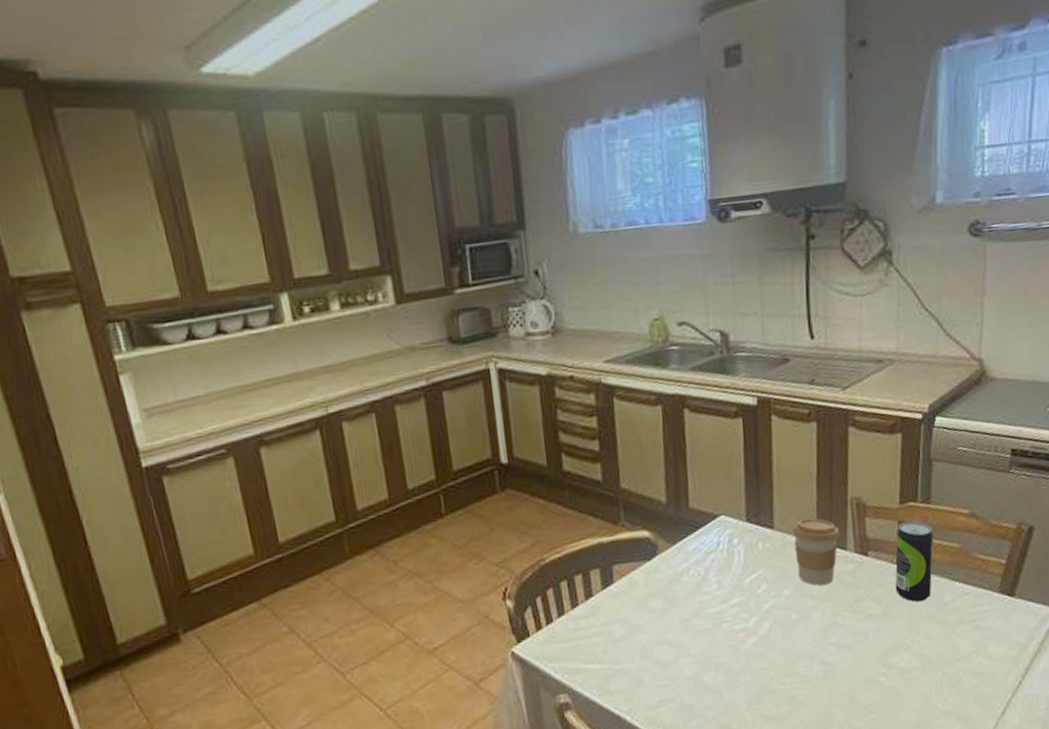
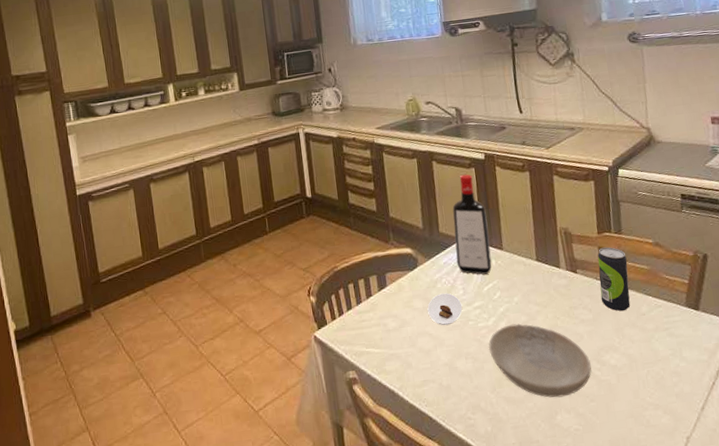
saucer: none [668,588,716,630] -> present [427,293,463,326]
liquor bottle: none [708,426,758,563] -> present [452,174,492,275]
bowl: none [746,623,876,712] -> present [488,323,592,398]
coffee cup: present [792,518,840,586] -> none [517,242,554,295]

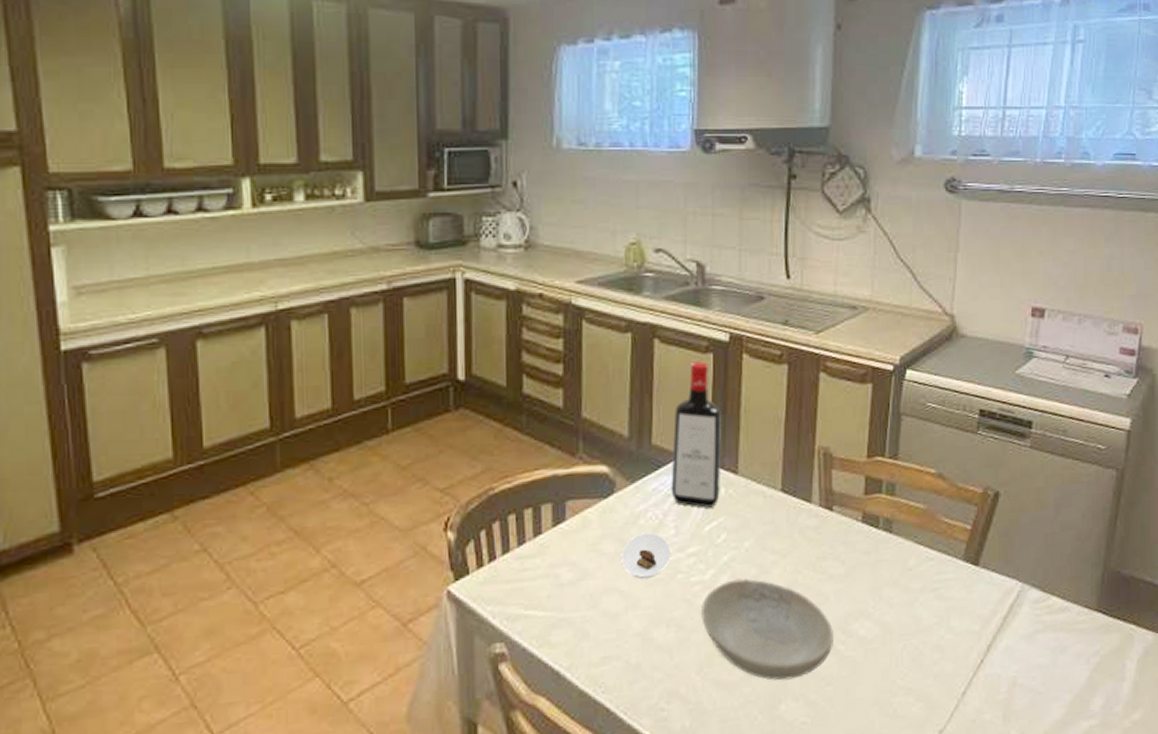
beverage can: present [597,247,631,312] -> none [859,476,899,565]

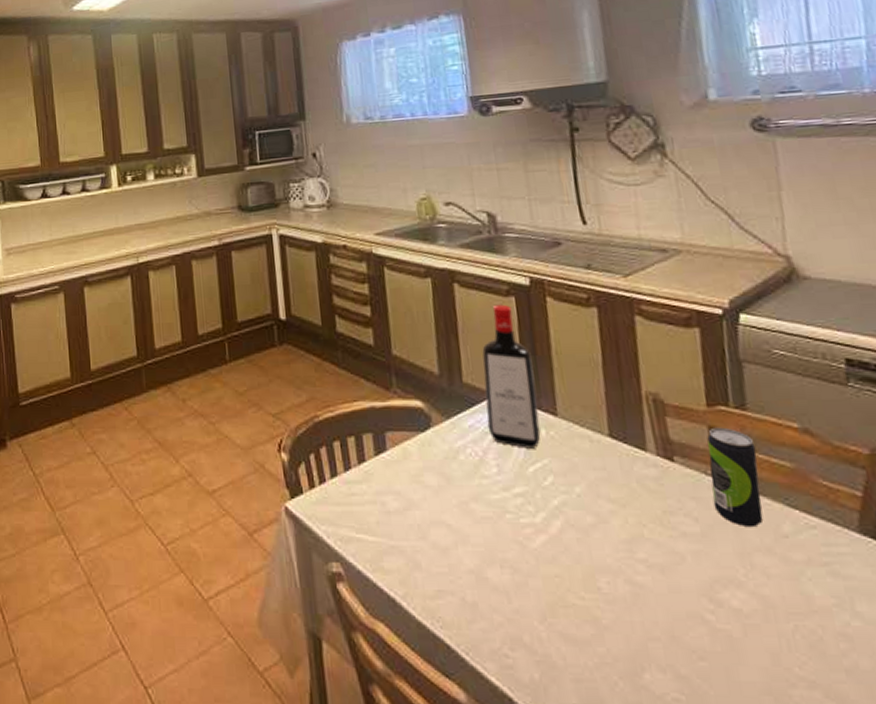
saucer: present [621,532,672,579] -> none [444,469,497,516]
bowl: present [700,578,835,681] -> none [535,526,701,646]
beverage can: none [859,476,899,565] -> present [707,427,764,528]

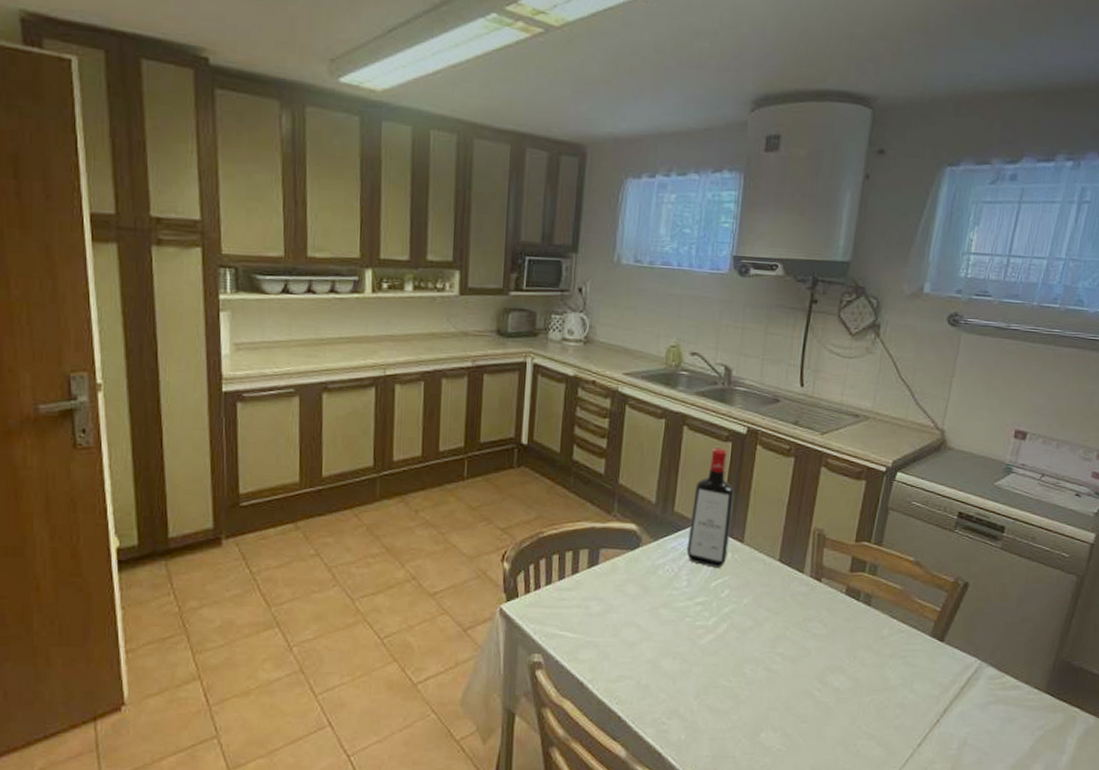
beverage can: present [707,427,764,528] -> none [840,557,881,631]

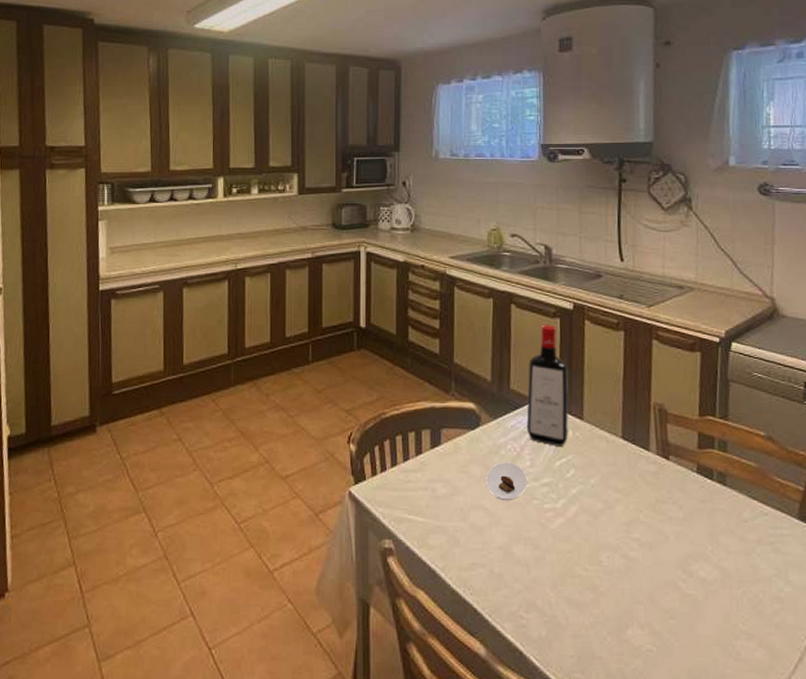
saucer: none [640,582,683,619] -> present [486,462,528,501]

